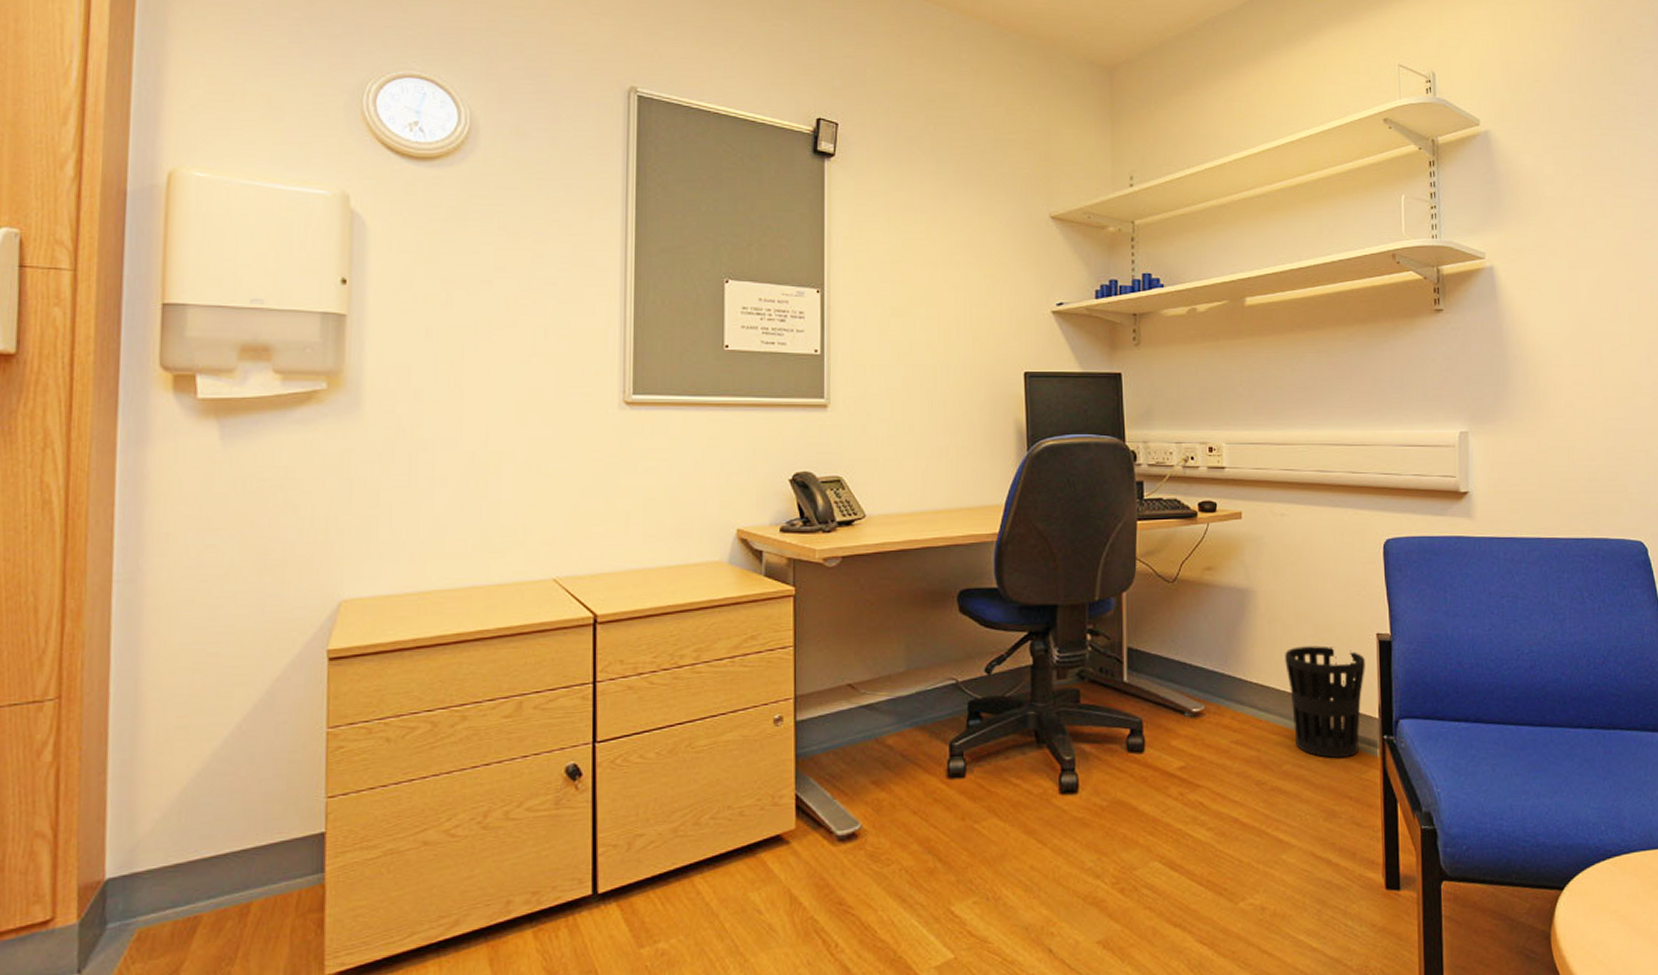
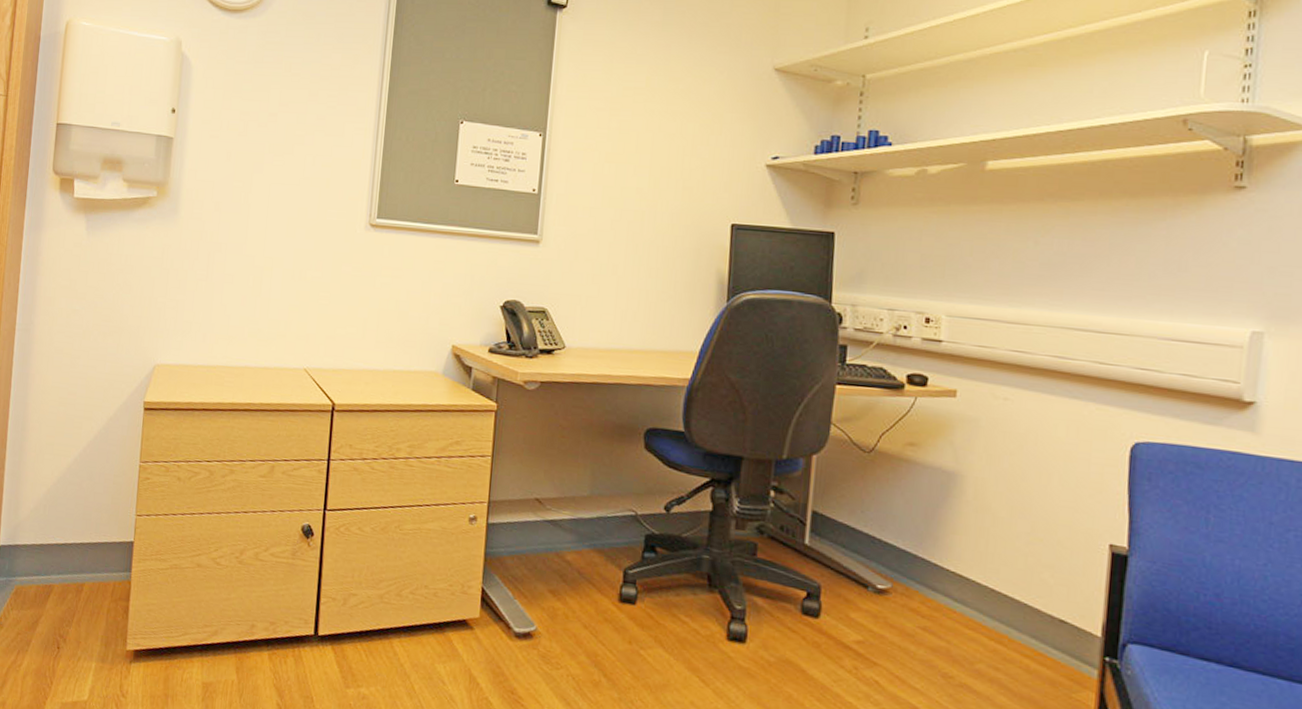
wastebasket: present [1285,645,1365,758] -> none [991,542,1091,672]

